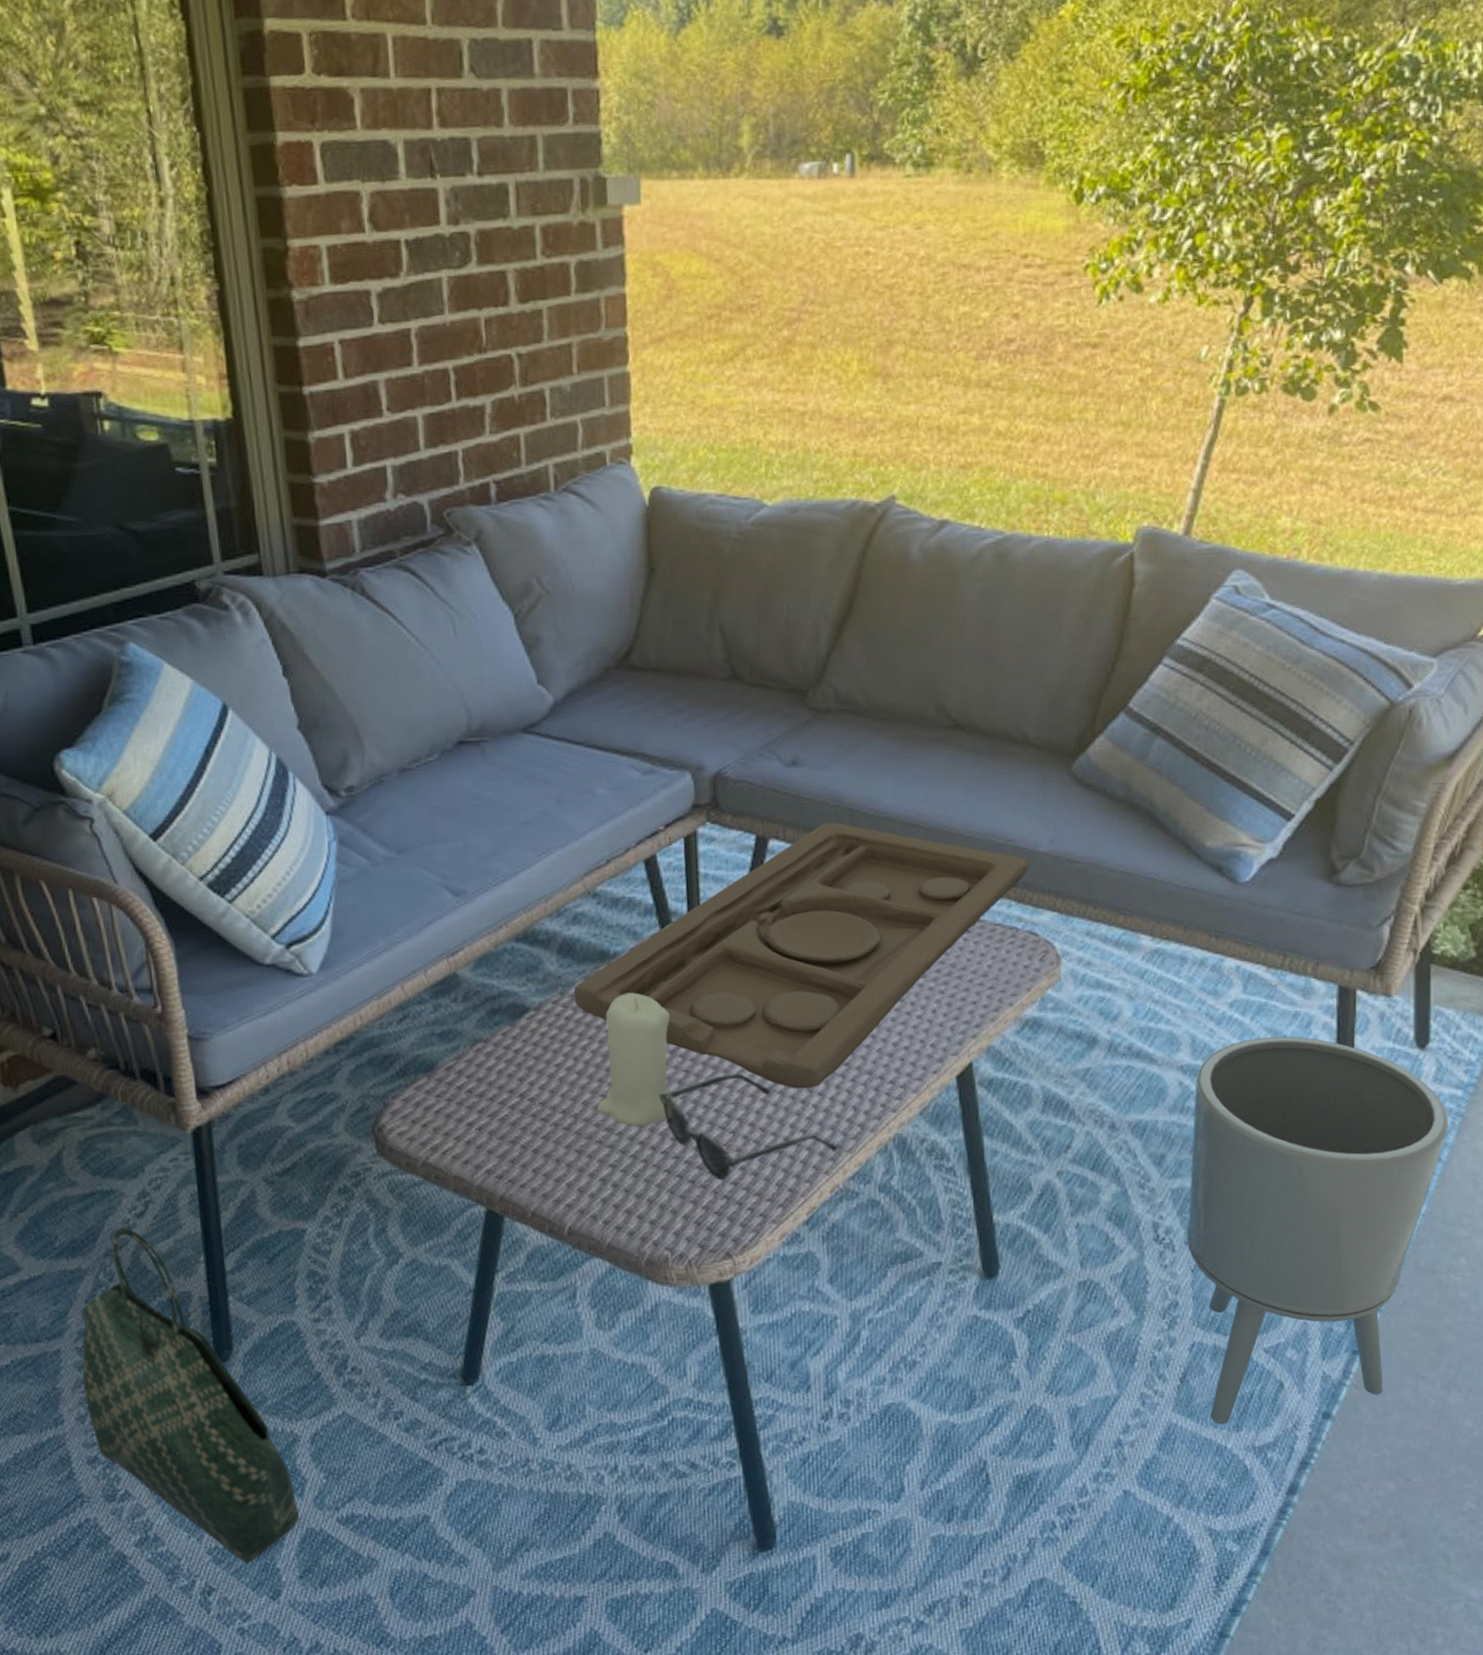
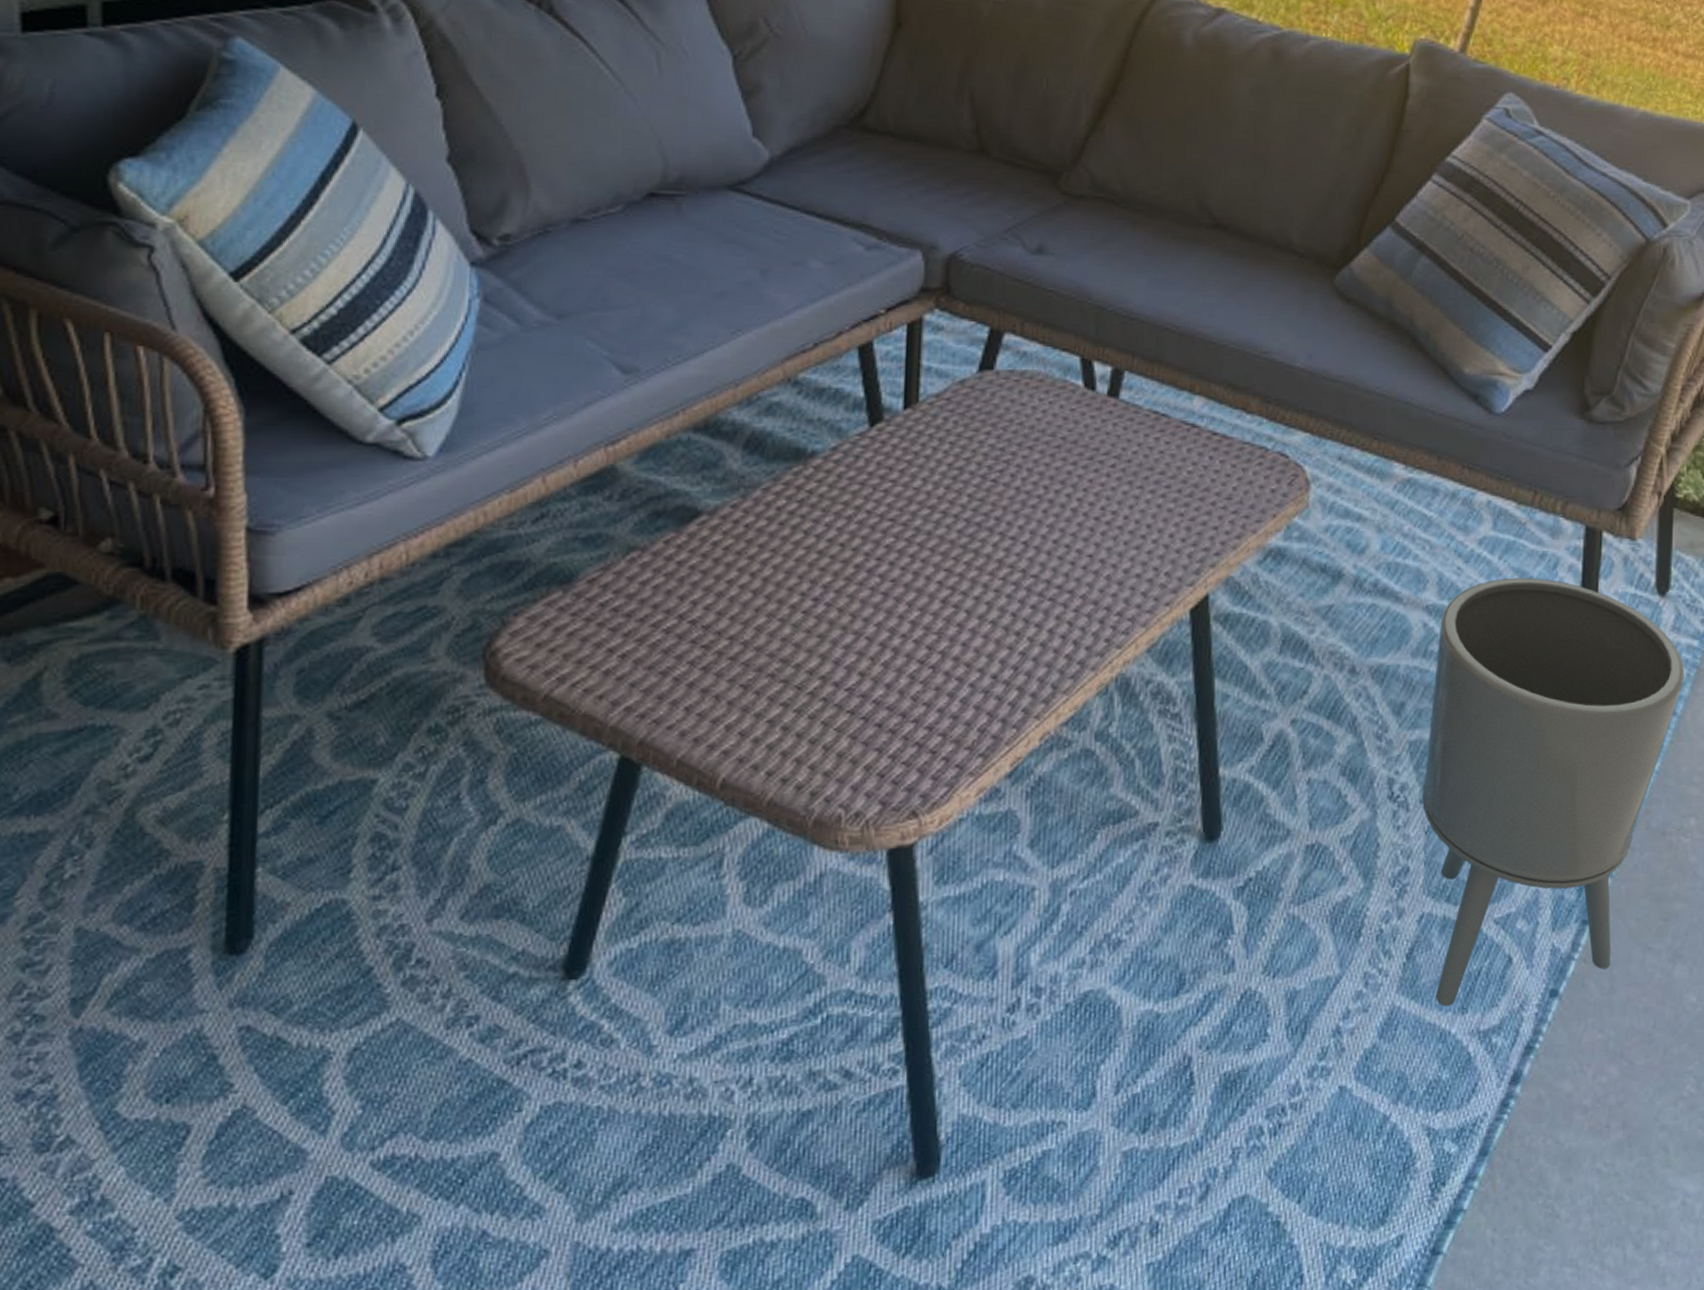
tote bag: present [81,1226,300,1564] -> none [23,773,319,1230]
decorative tray: present [573,822,1029,1089] -> none [758,319,1284,619]
candle: present [597,992,677,1127] -> none [773,499,871,658]
sunglasses: present [659,1073,838,1181] -> none [849,598,1053,725]

